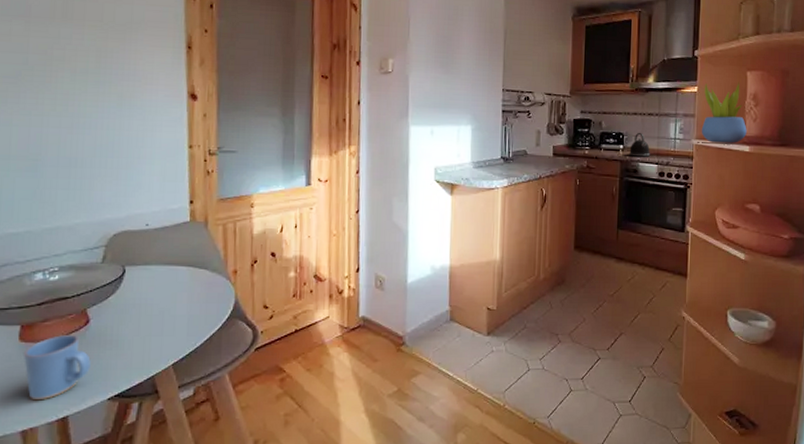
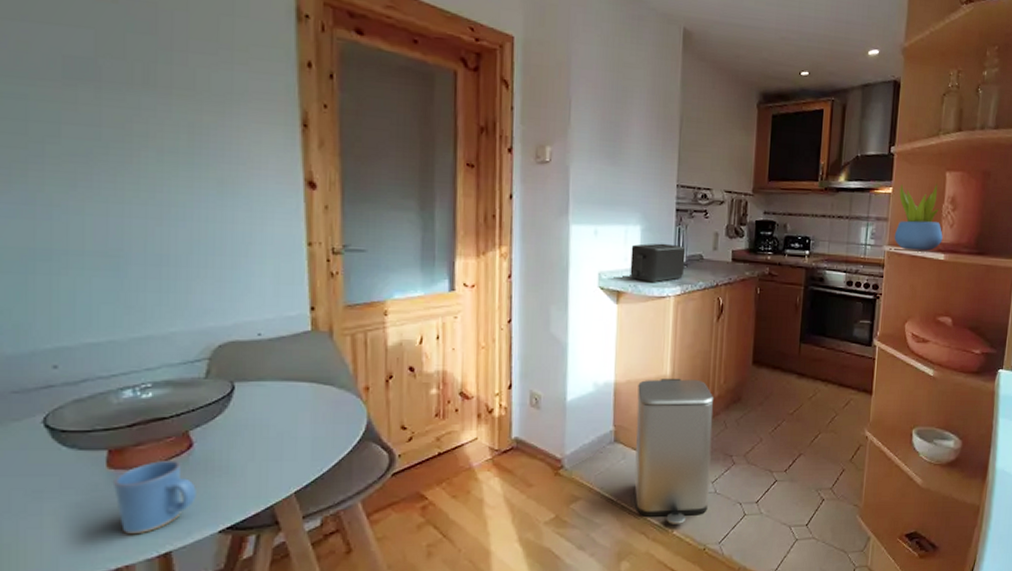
toaster: none [462,140,512,176] -> present [630,243,686,283]
pedal bin: none [468,262,540,399] -> present [634,378,714,524]
kettle: present [629,132,651,158] -> none [815,236,839,265]

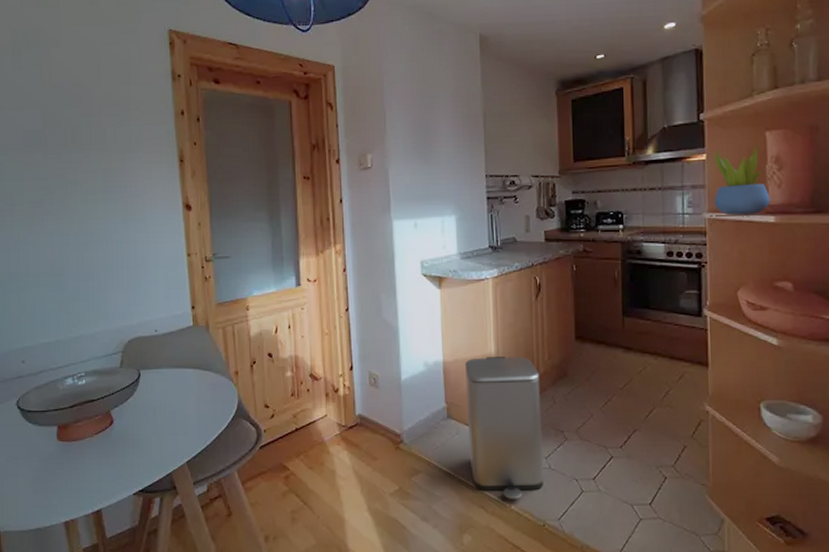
mug: present [112,459,196,534] -> none [61,433,117,493]
toaster: present [630,243,686,283] -> none [448,230,500,267]

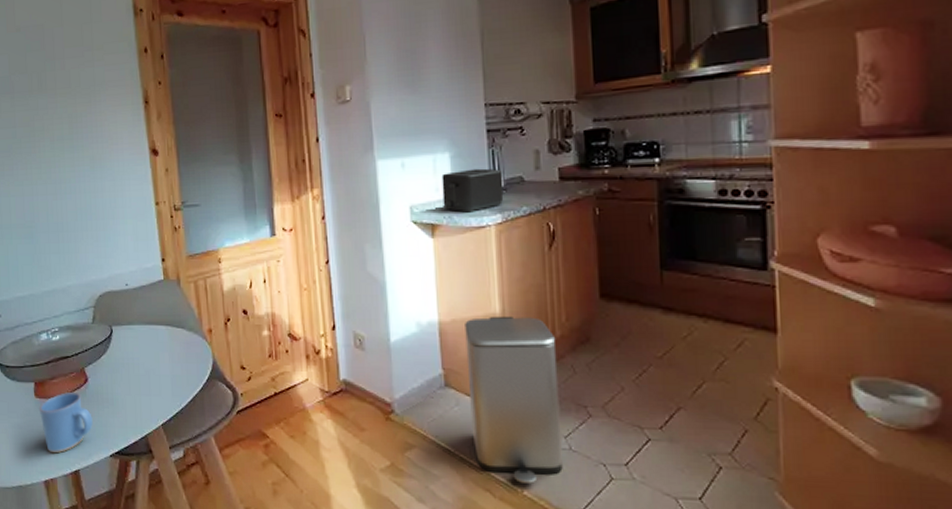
mug: none [61,433,117,493] -> present [38,391,93,453]
toaster: none [448,230,500,267] -> present [441,168,504,213]
succulent plant: present [714,144,770,215] -> none [782,49,863,142]

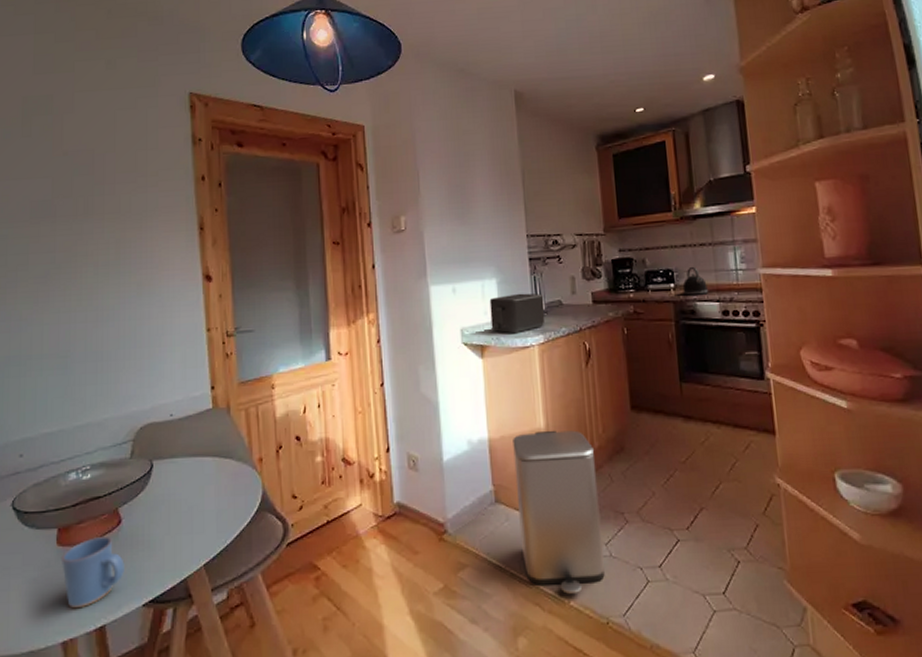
kettle: none [670,138,703,173] -> present [682,266,709,296]

